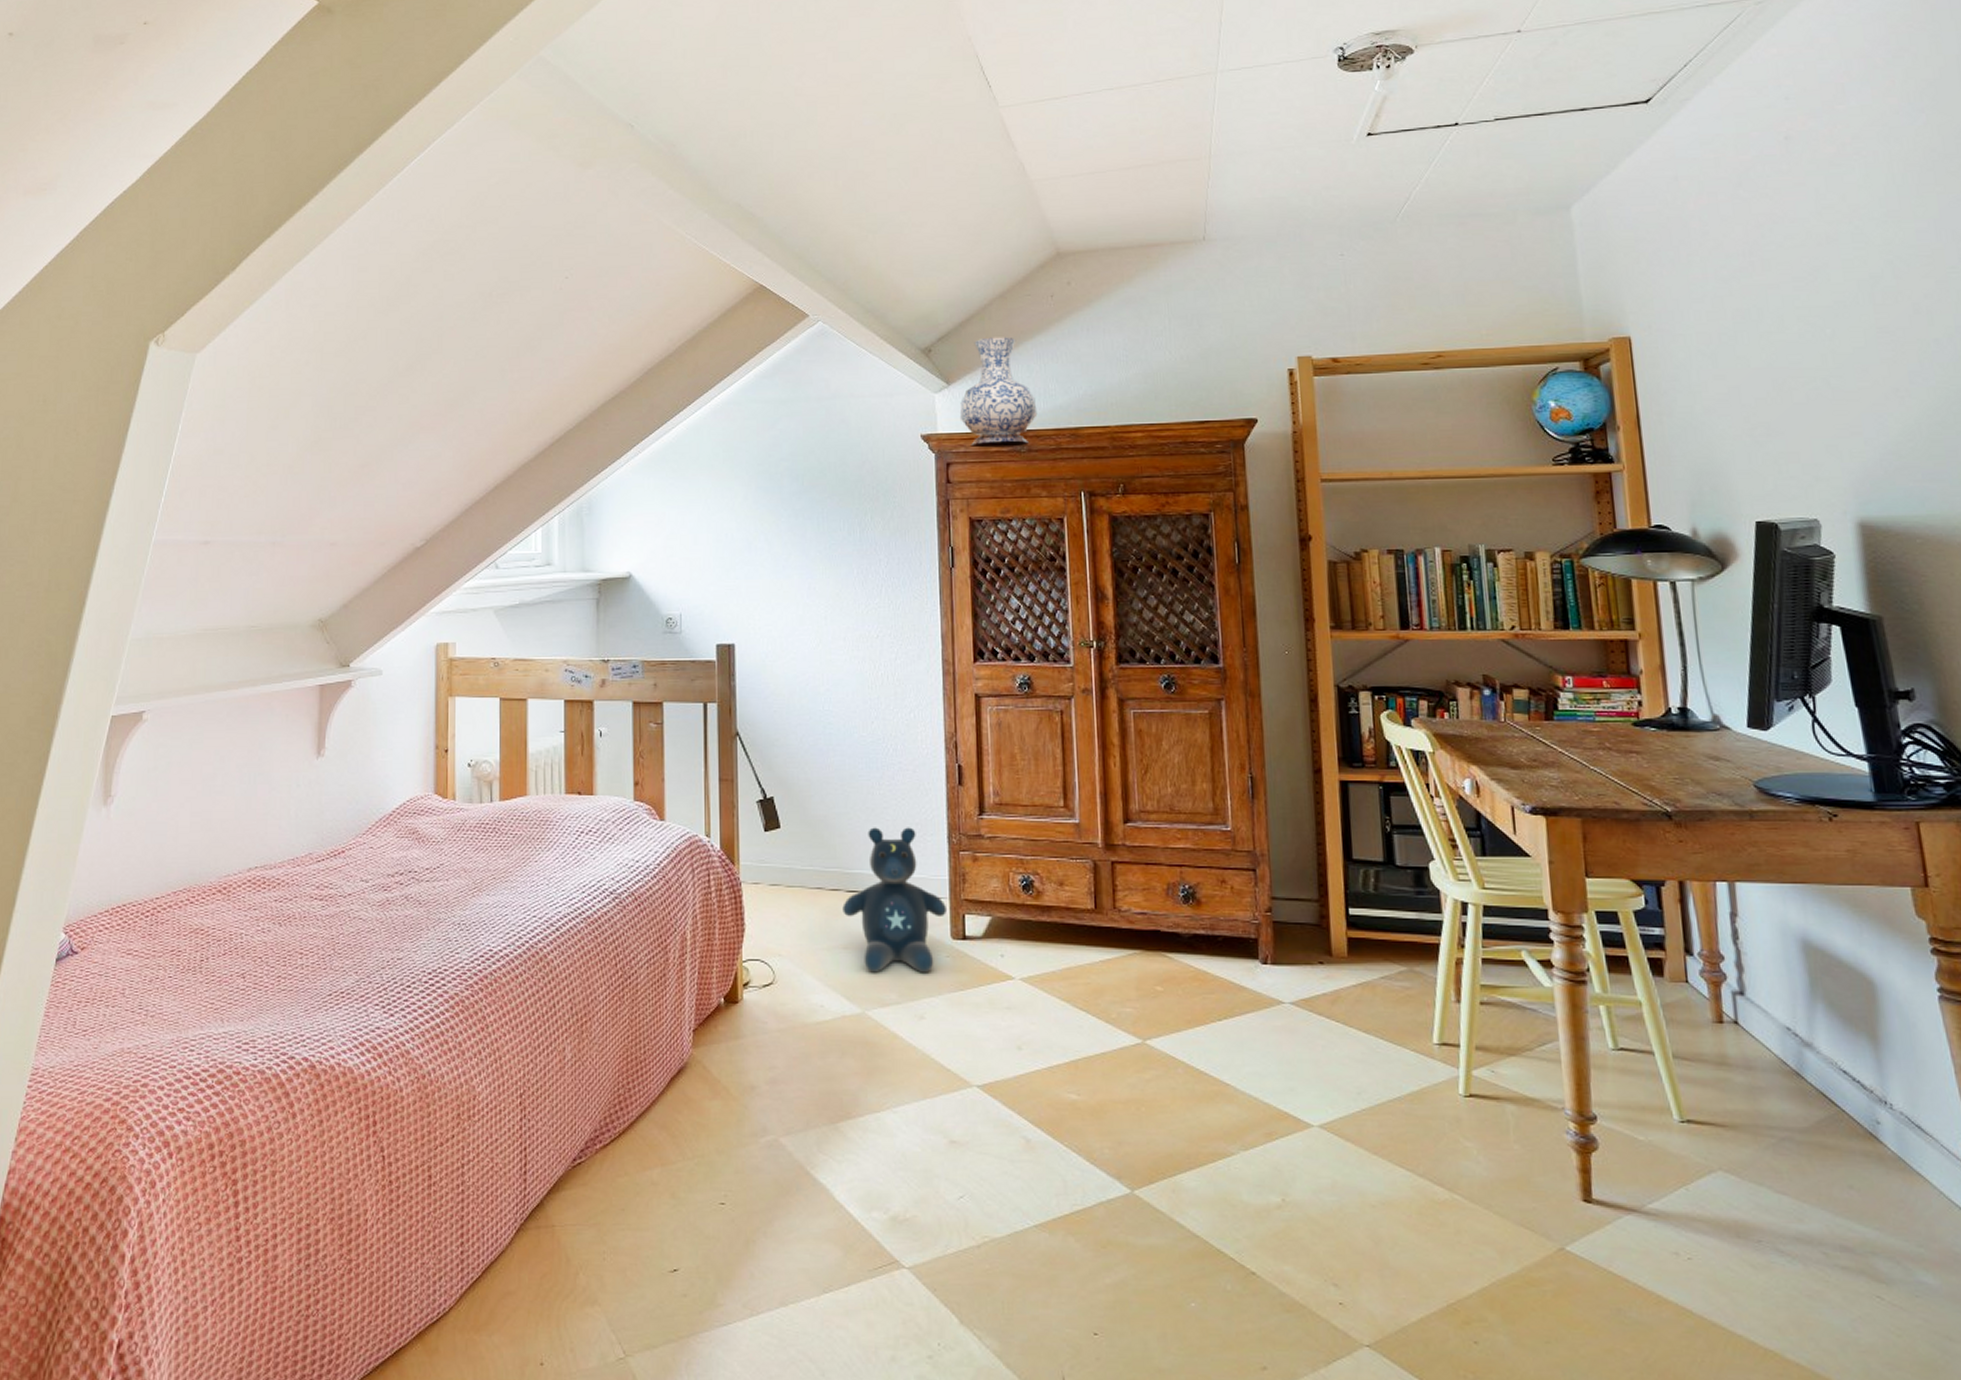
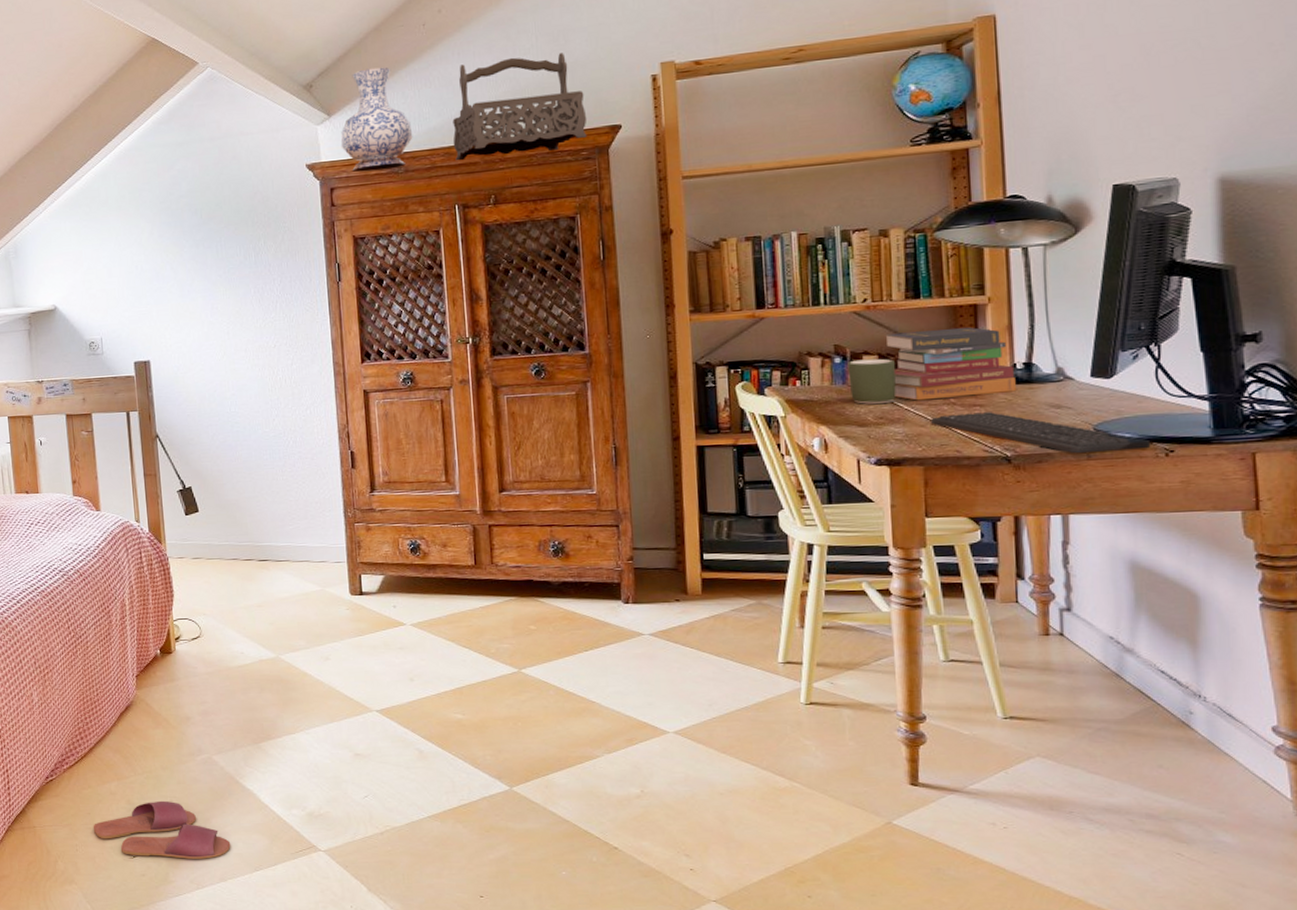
slippers: none [626,1195,796,1275] -> present [93,800,231,859]
stuffed bear: present [842,827,948,973] -> none [255,505,346,625]
decorative basket: none [1080,338,1222,444] -> present [452,53,587,161]
mug: none [1497,693,1550,743] -> present [847,358,896,404]
books: none [1535,664,1673,743] -> present [885,326,1016,401]
computer keyboard: none [1586,760,1814,813] -> present [931,412,1151,454]

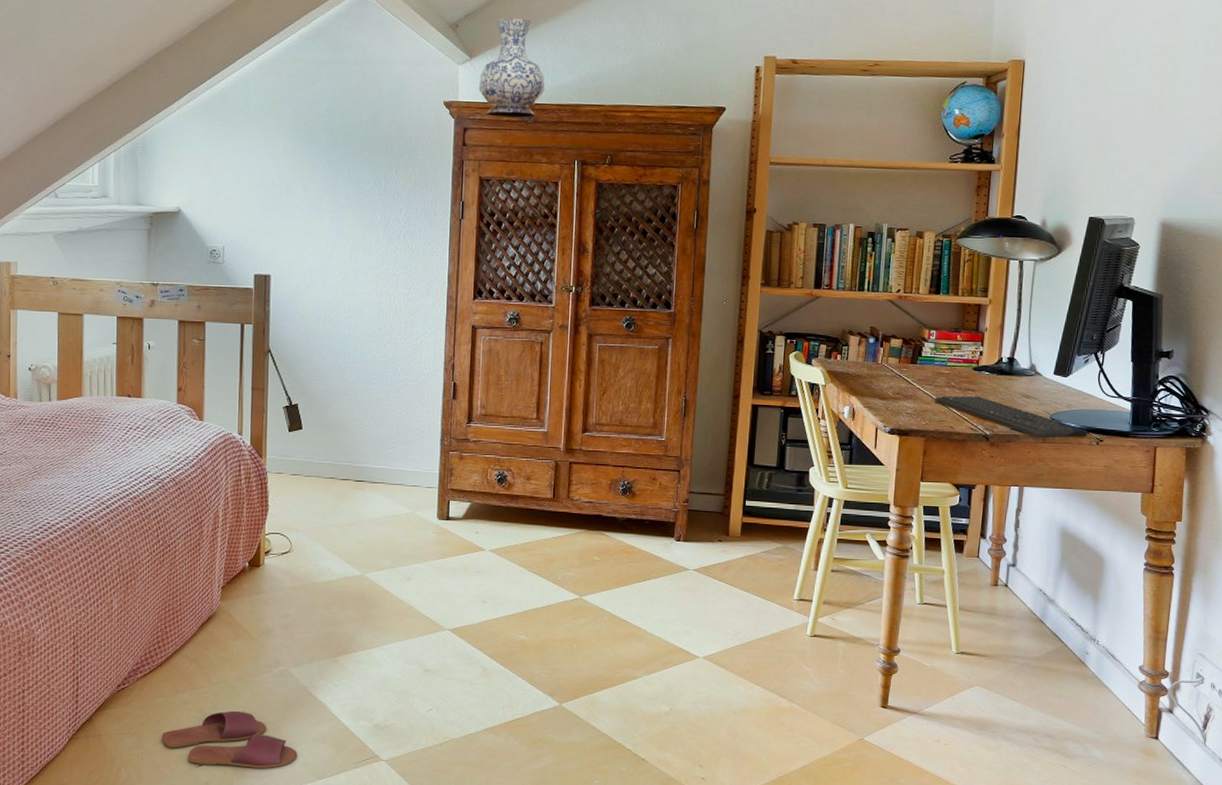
decorative basket: present [452,53,587,161] -> none [580,29,698,122]
mug: present [847,358,896,404] -> none [877,341,914,381]
books: present [885,326,1016,401] -> none [909,322,1001,382]

